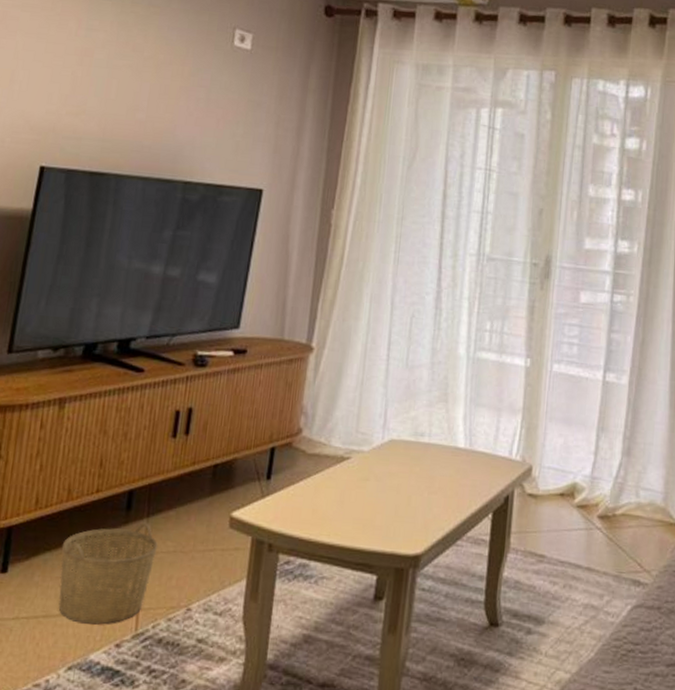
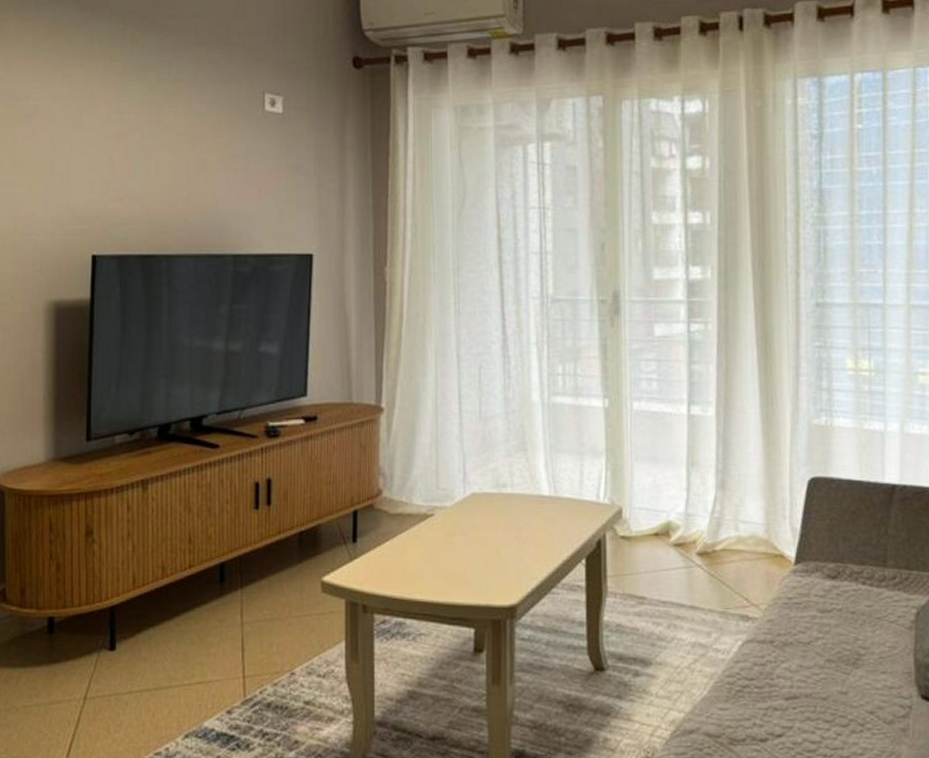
basket: present [59,522,159,625] -> none [163,593,256,693]

